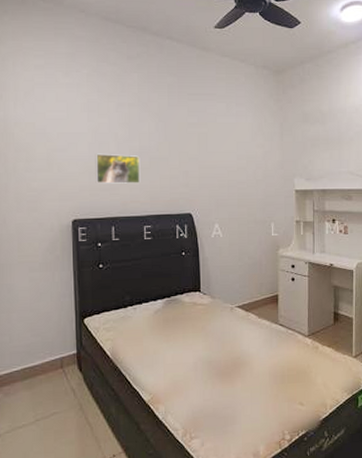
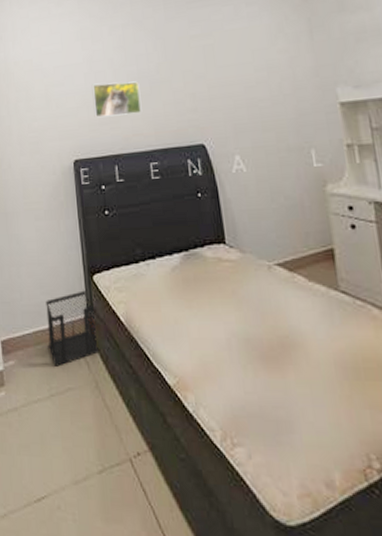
wastebasket: none [36,331,86,396] -> present [46,290,100,367]

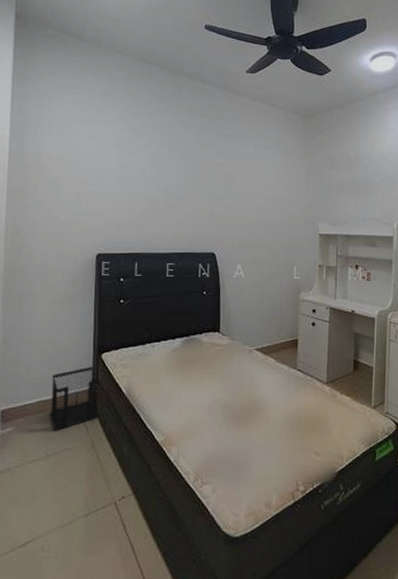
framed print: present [91,81,142,118] -> none [122,189,167,221]

